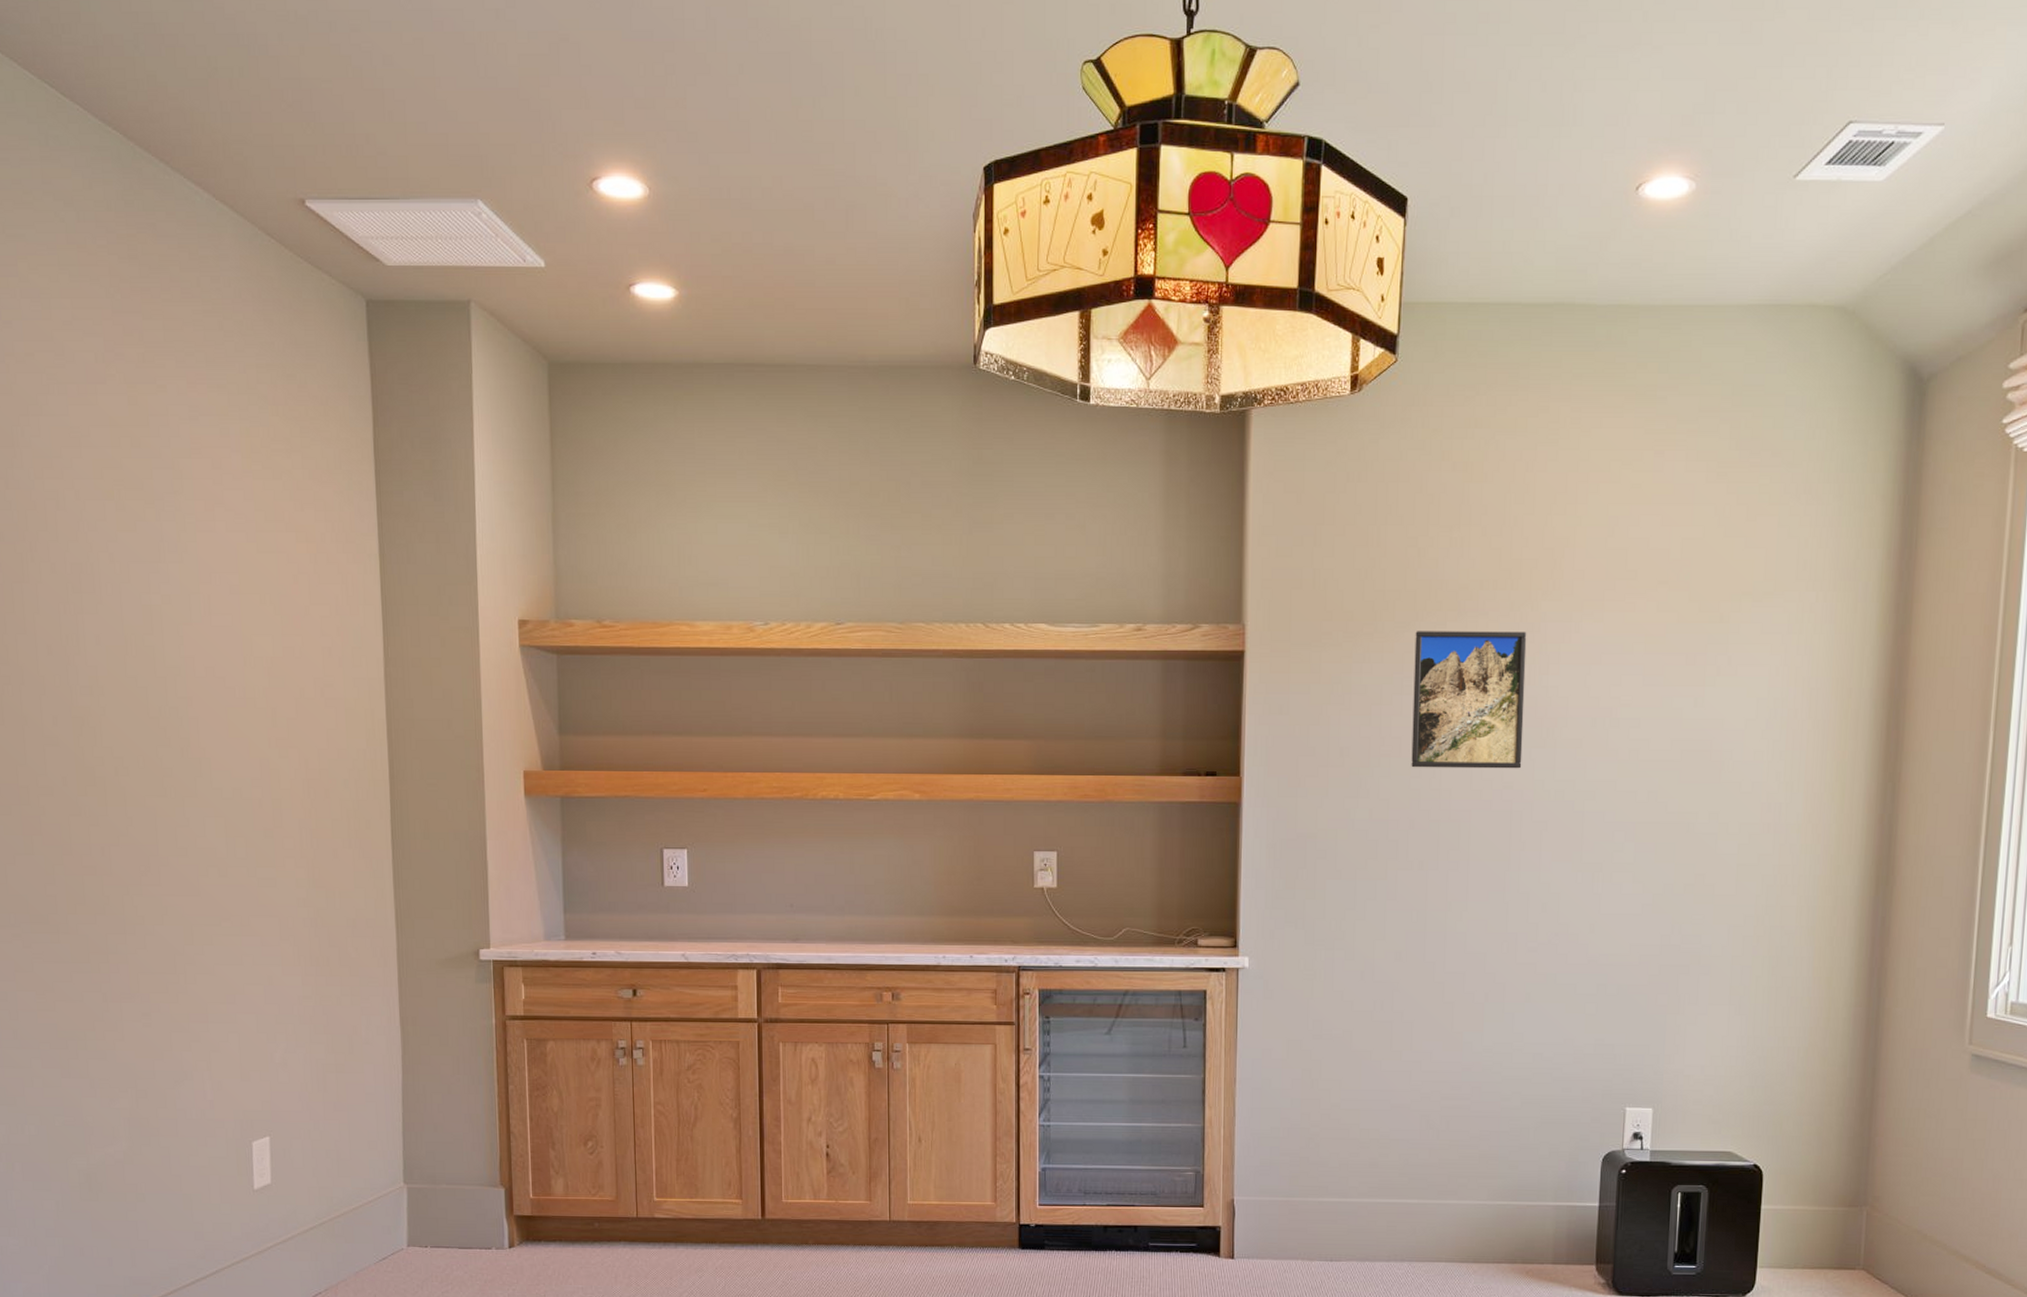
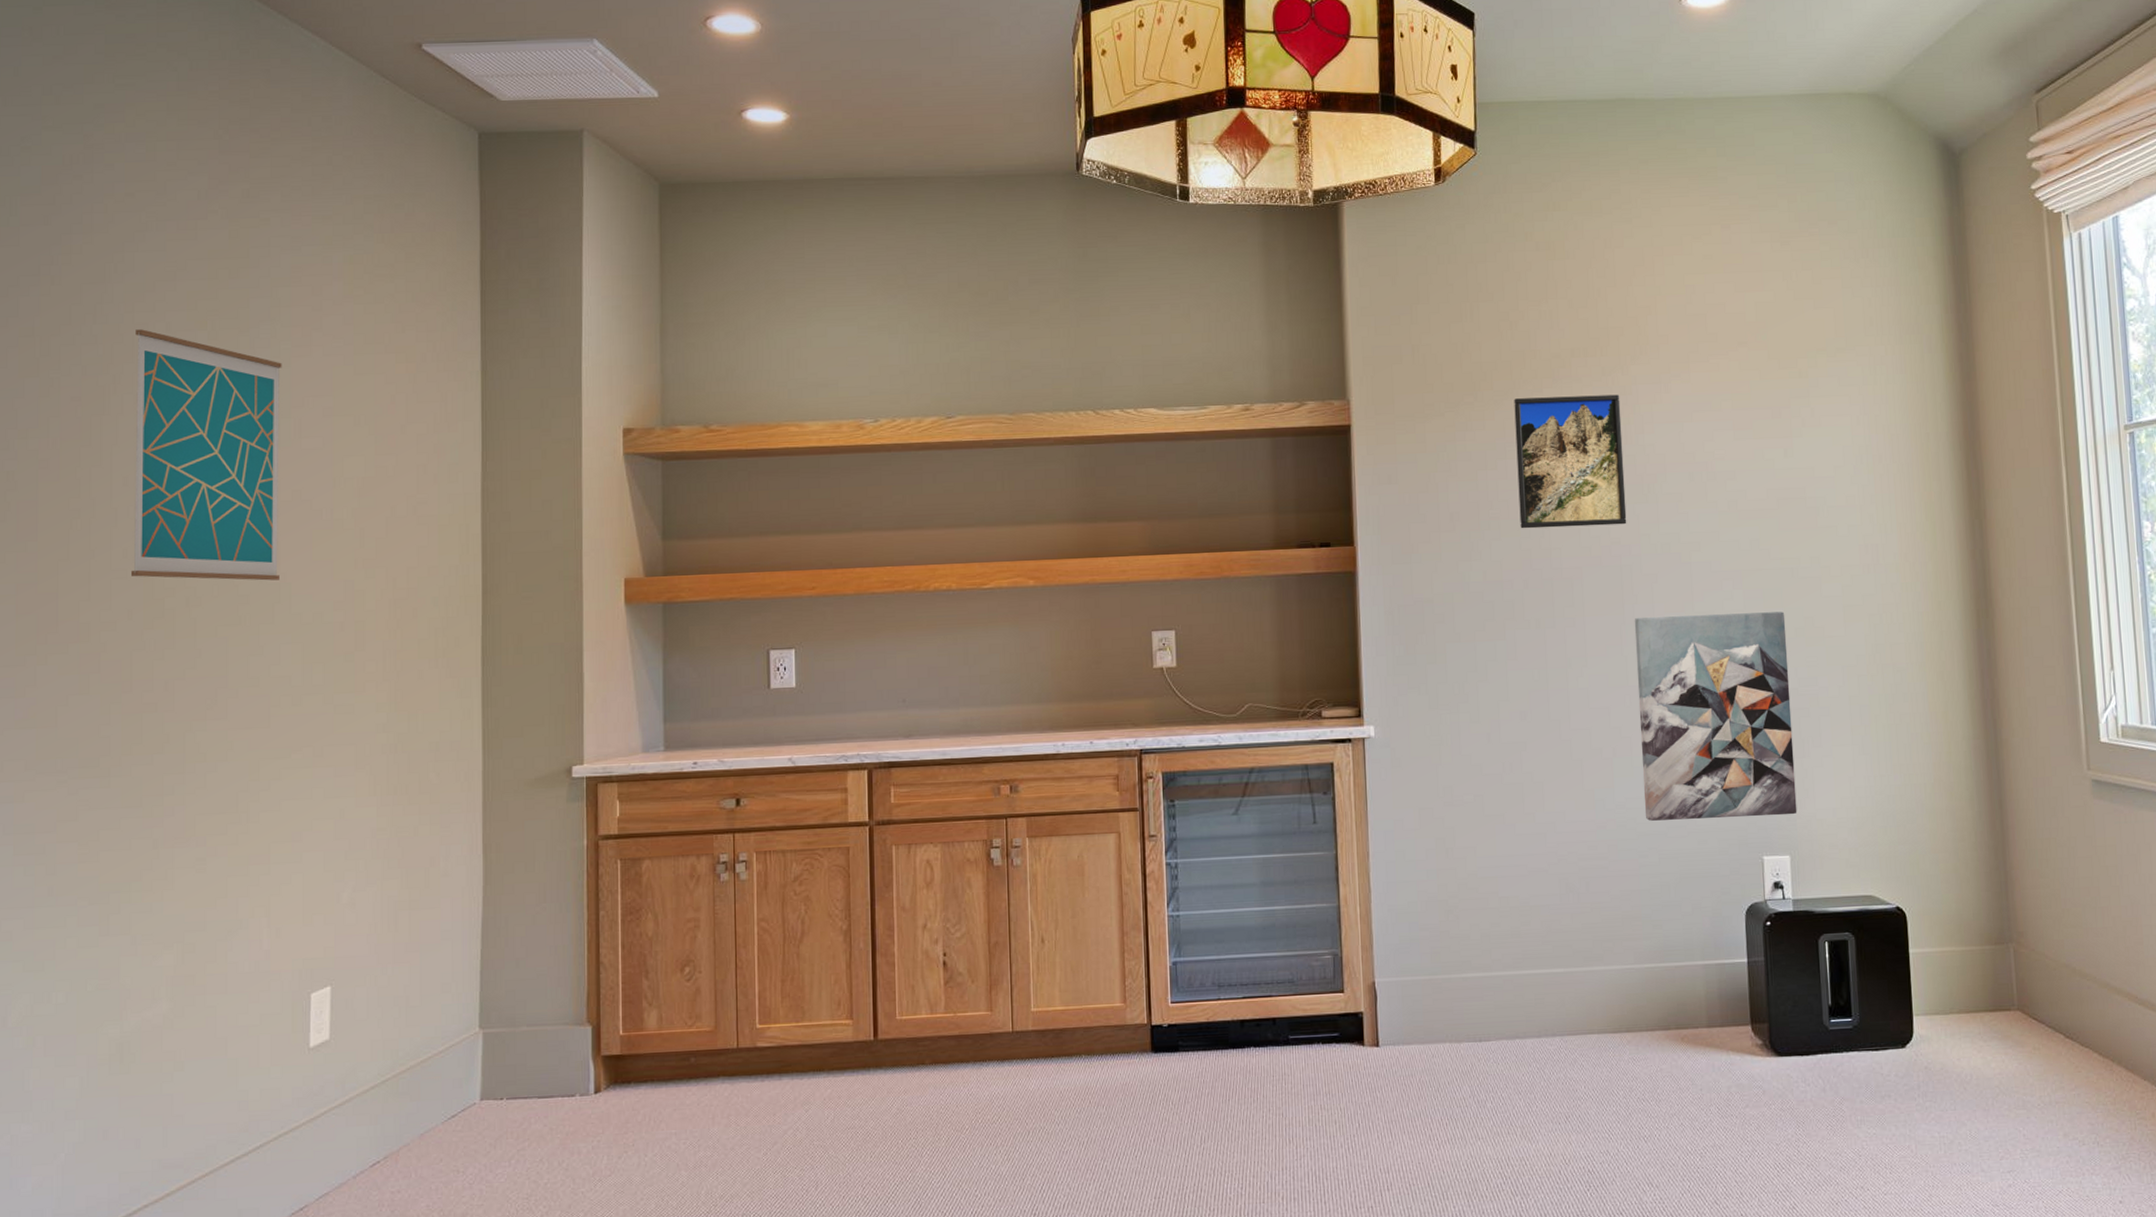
wall art: none [47,496,199,755] -> present [130,329,282,581]
wall art: none [1511,865,1676,1069] -> present [1634,612,1797,821]

